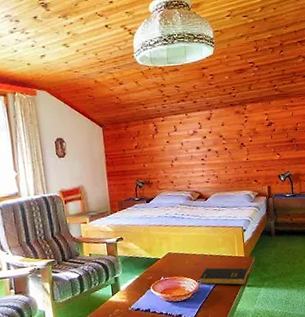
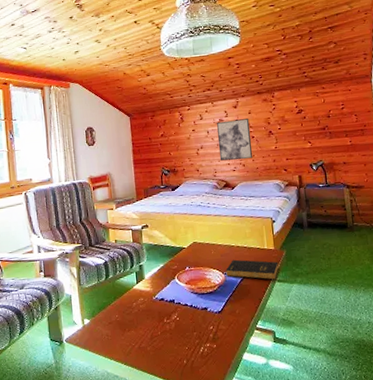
wall art: none [191,130,225,173] -> present [217,118,252,161]

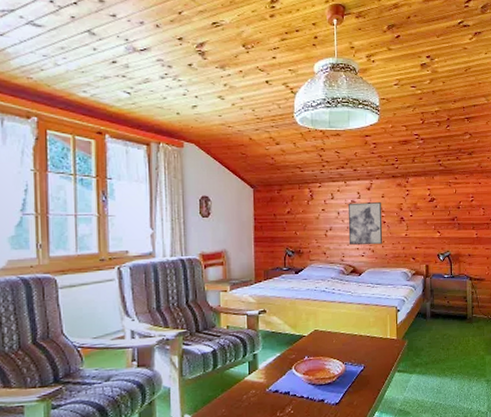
book: present [226,259,279,280] -> none [346,349,400,370]

